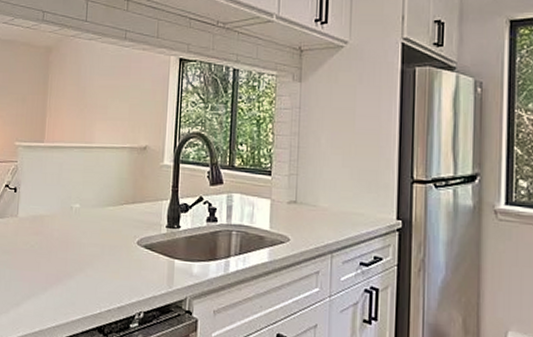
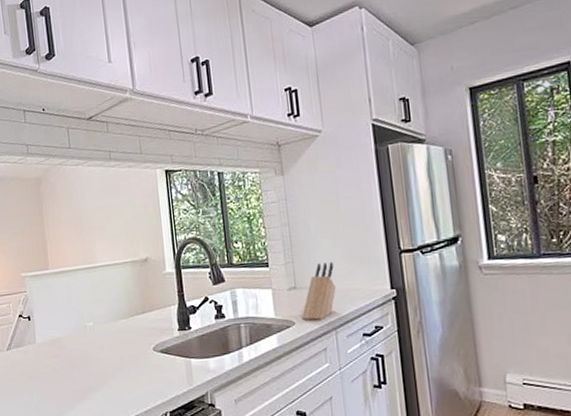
knife block: none [297,180,340,242] -> present [301,262,336,321]

